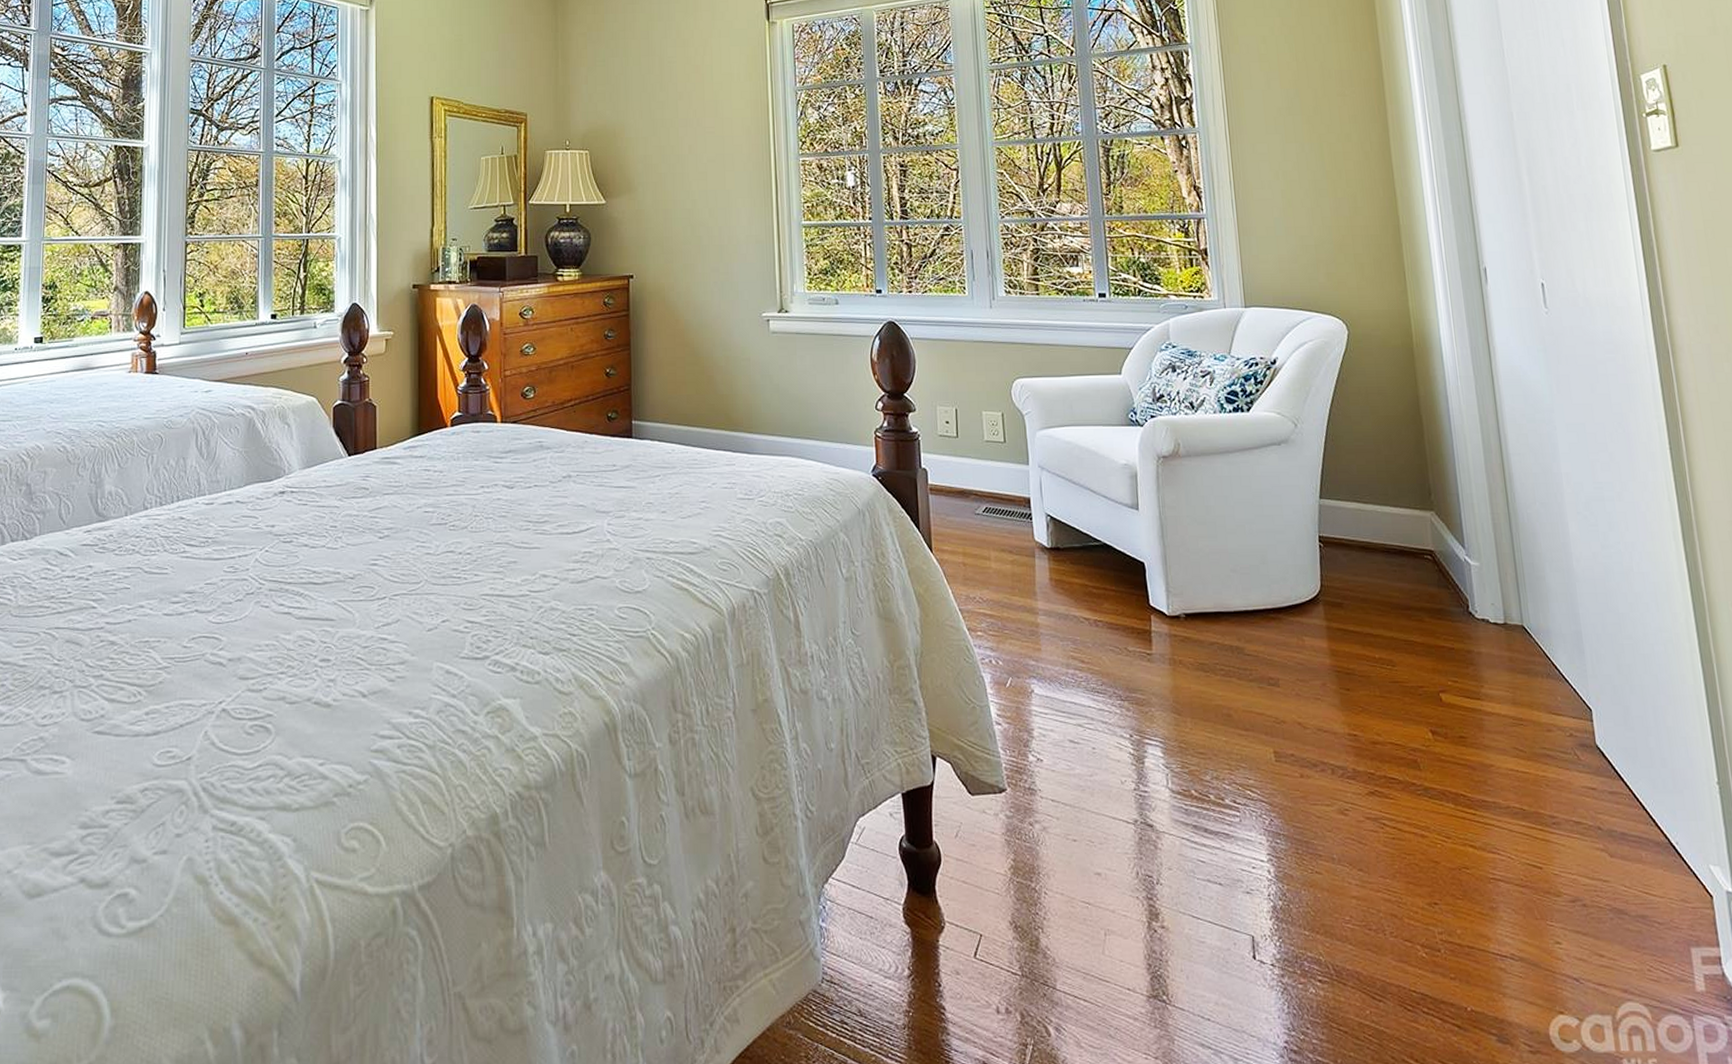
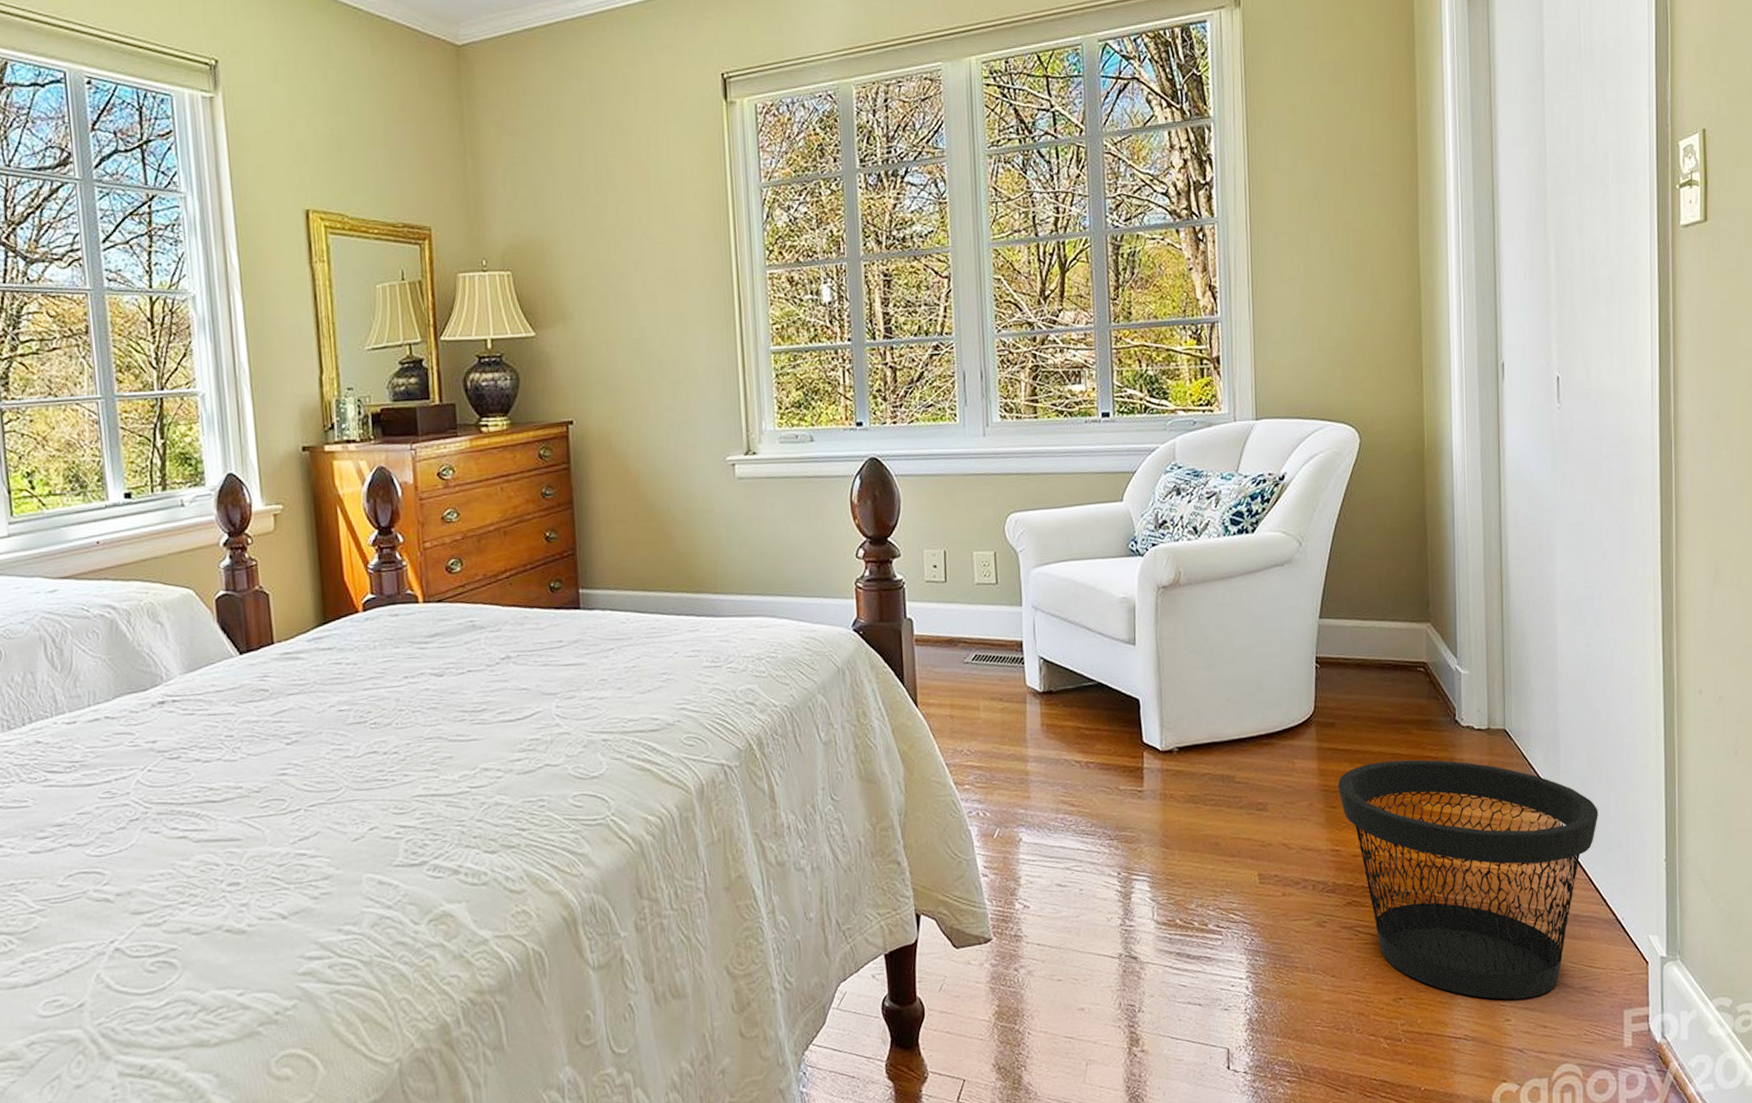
wastebasket: none [1350,647,1636,921] -> present [1337,759,1598,1000]

